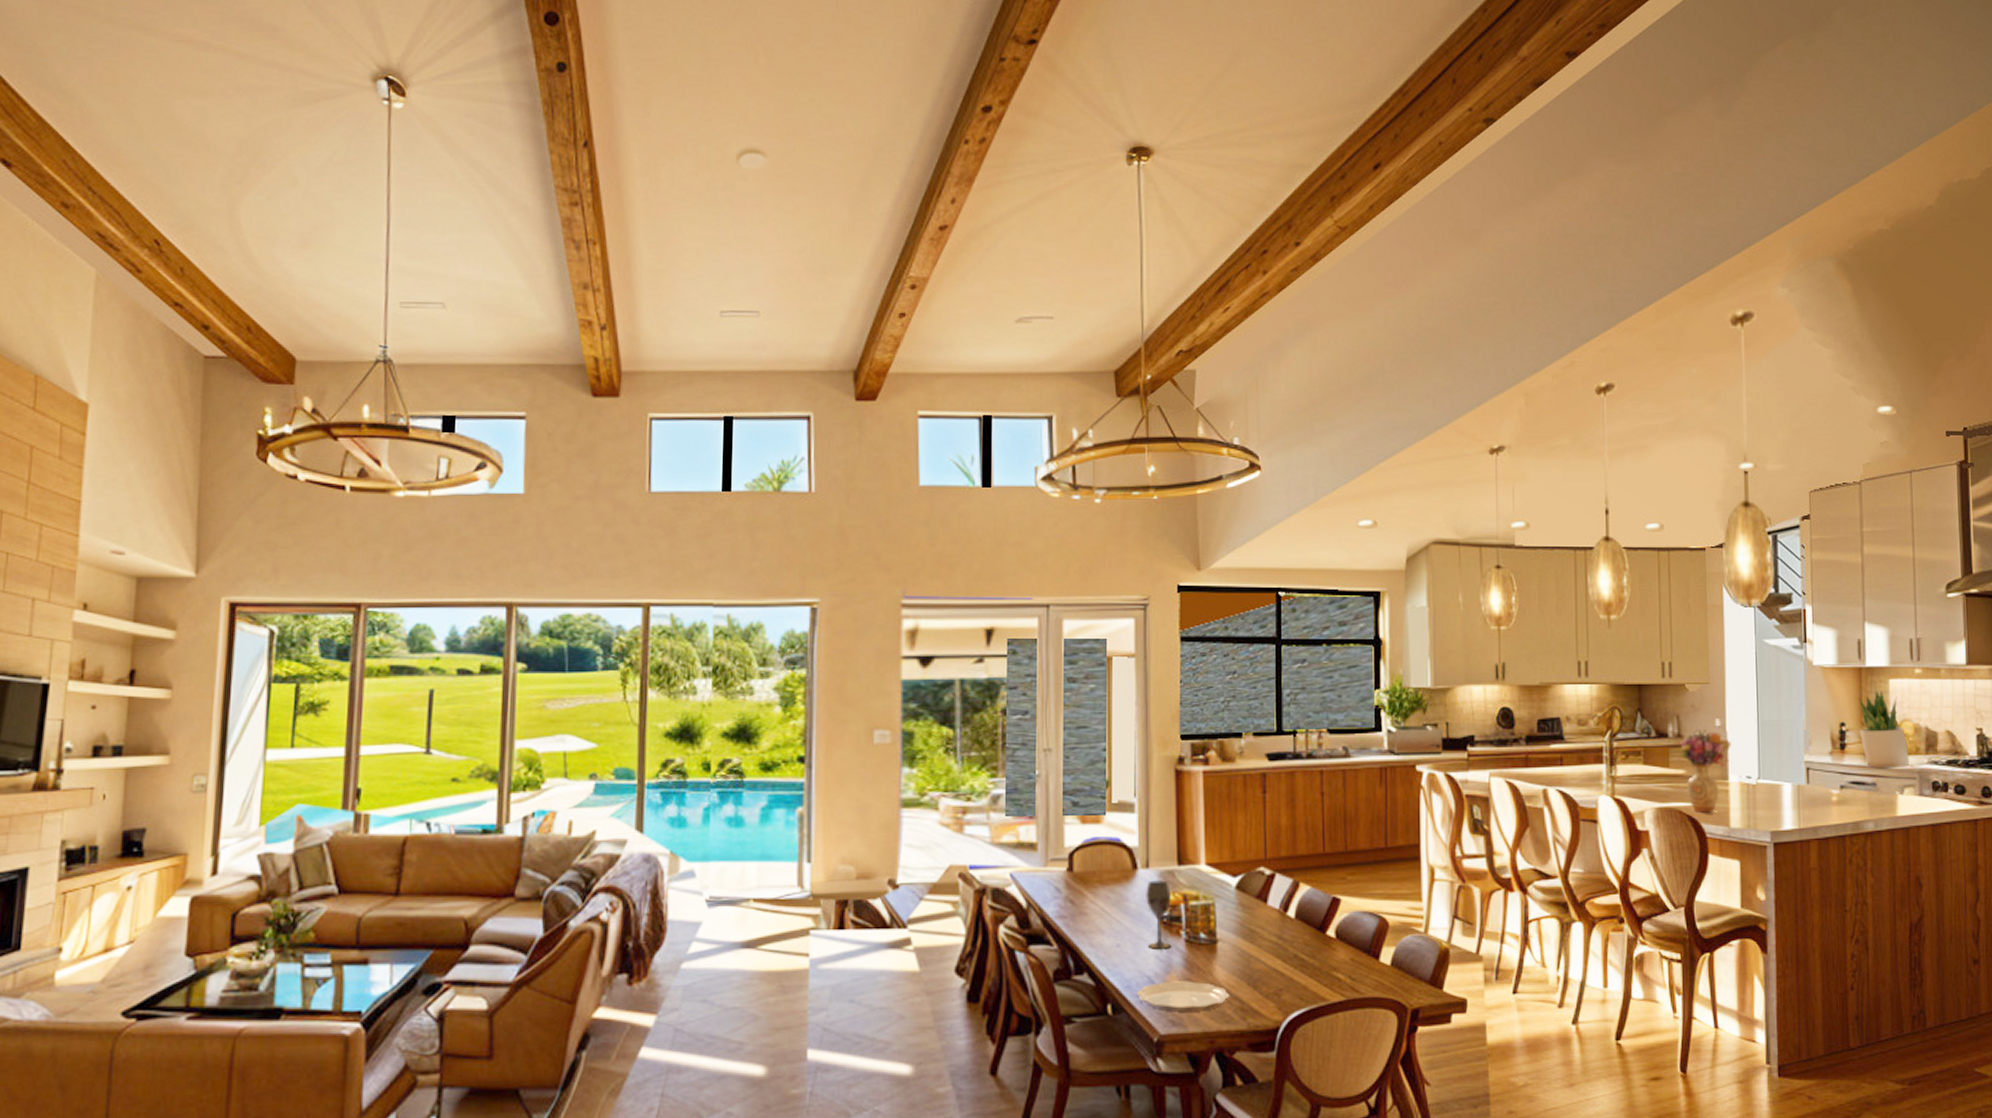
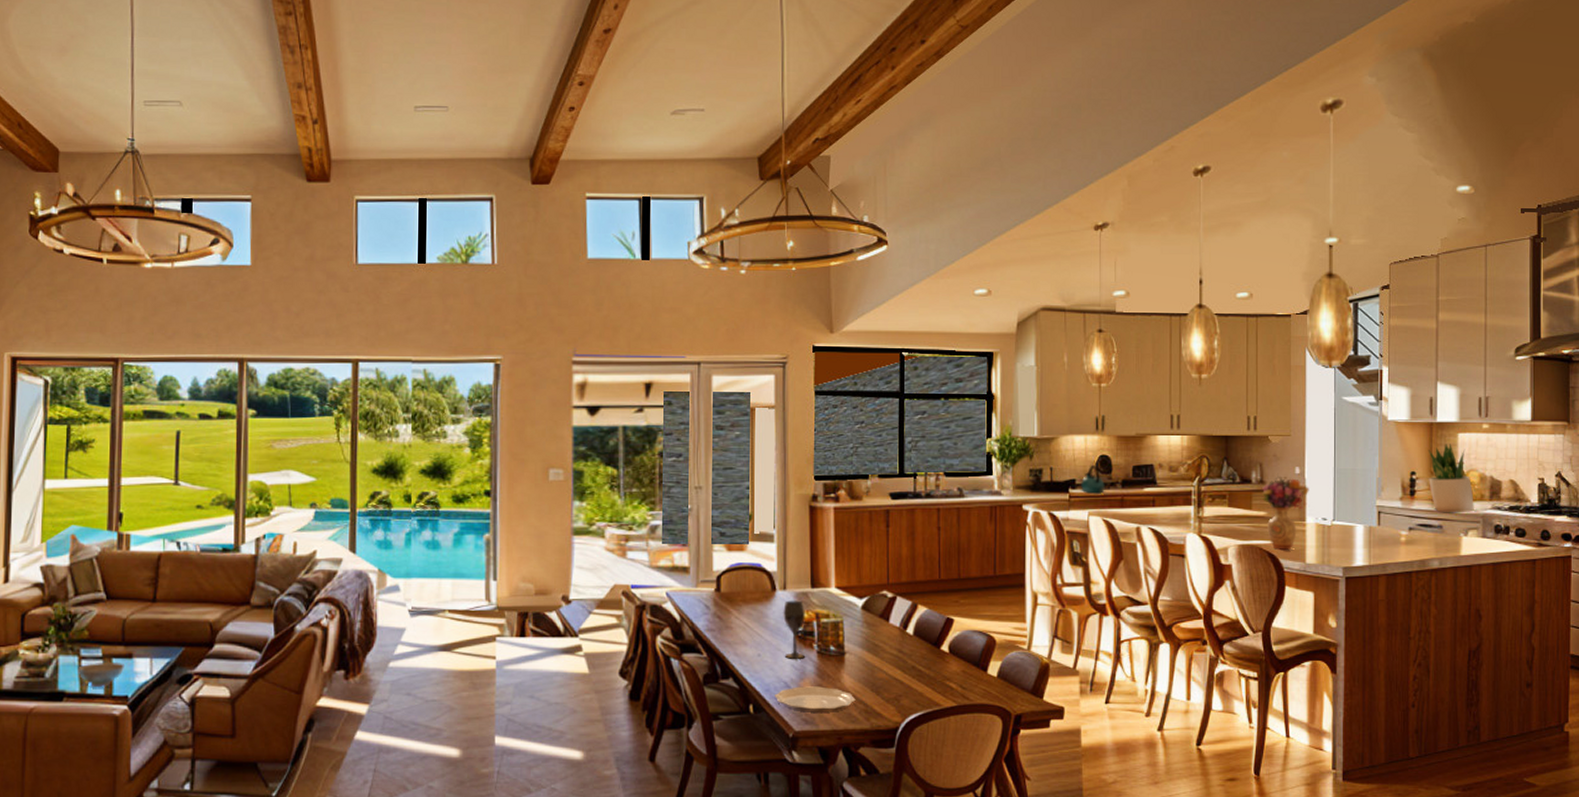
decorative bowl: none [300,969,360,1001] -> present [78,661,126,687]
toaster: present [1386,724,1443,755] -> none [996,469,1047,496]
kettle: none [1481,719,1507,753] -> present [1081,466,1105,495]

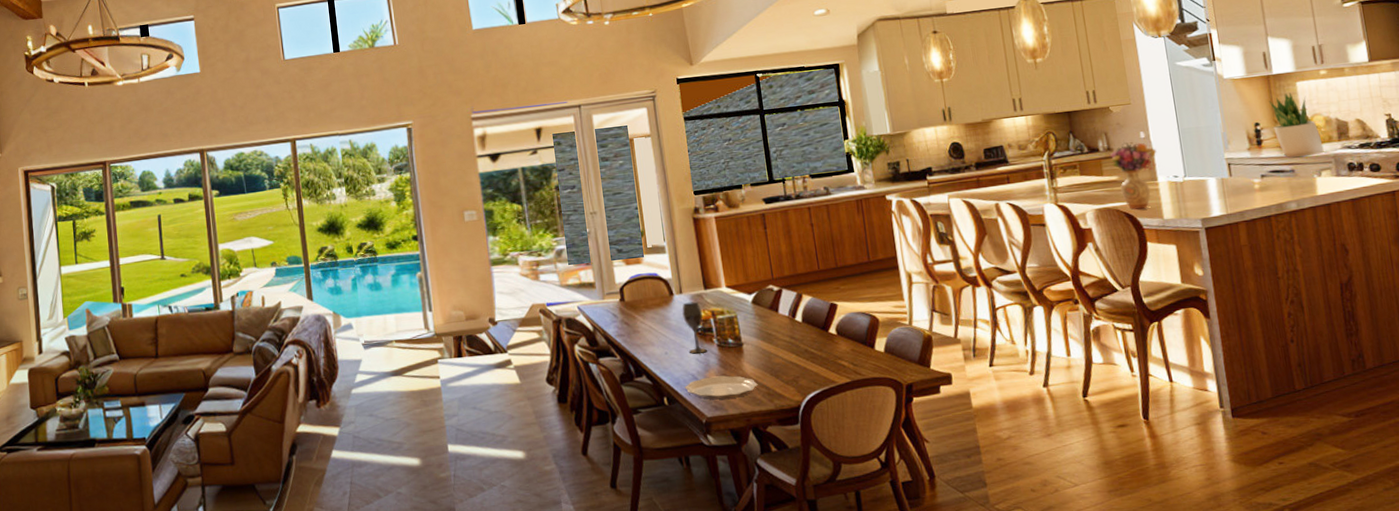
decorative bowl: present [78,661,126,687] -> none [104,410,141,433]
kettle: present [1081,466,1105,495] -> none [937,153,960,180]

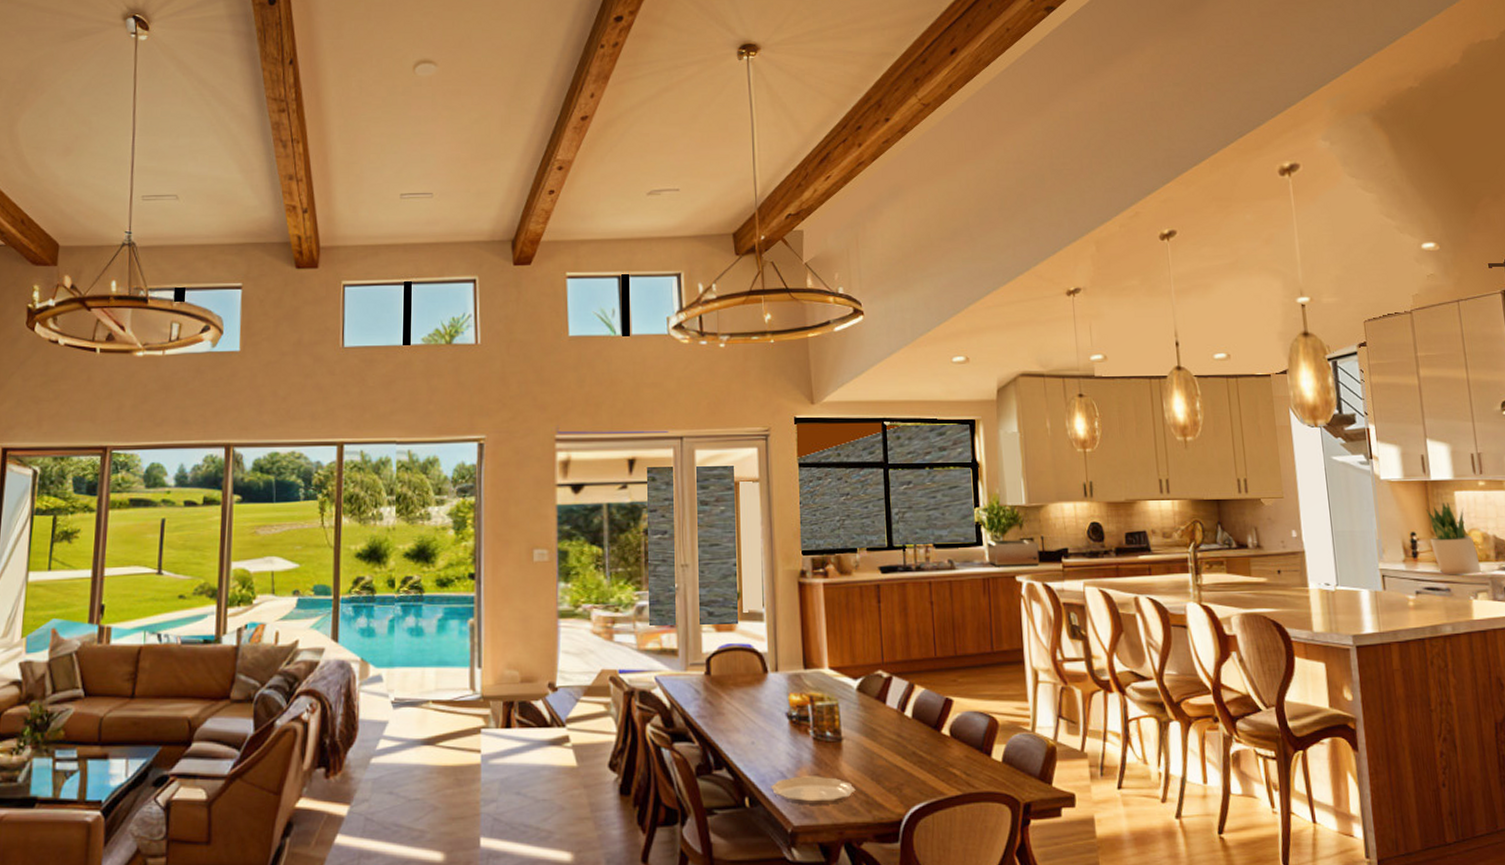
wine glass: present [681,301,708,354] -> none [775,683,802,746]
toaster: none [857,162,907,190] -> present [987,538,1040,567]
flower arrangement: present [1109,139,1157,210] -> none [1258,537,1309,619]

